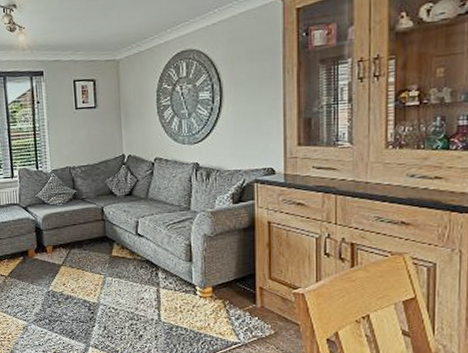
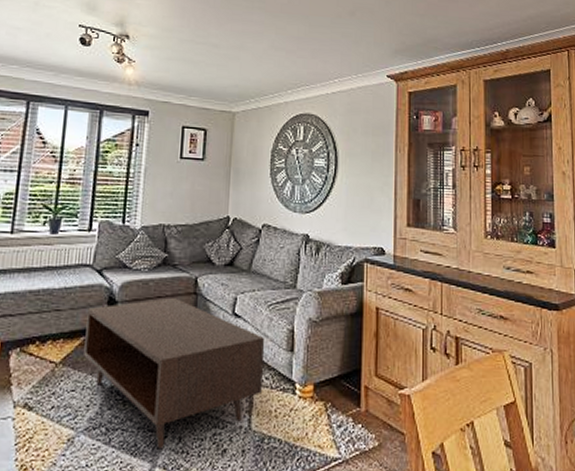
coffee table: none [21,225,167,335] -> present [84,298,264,450]

